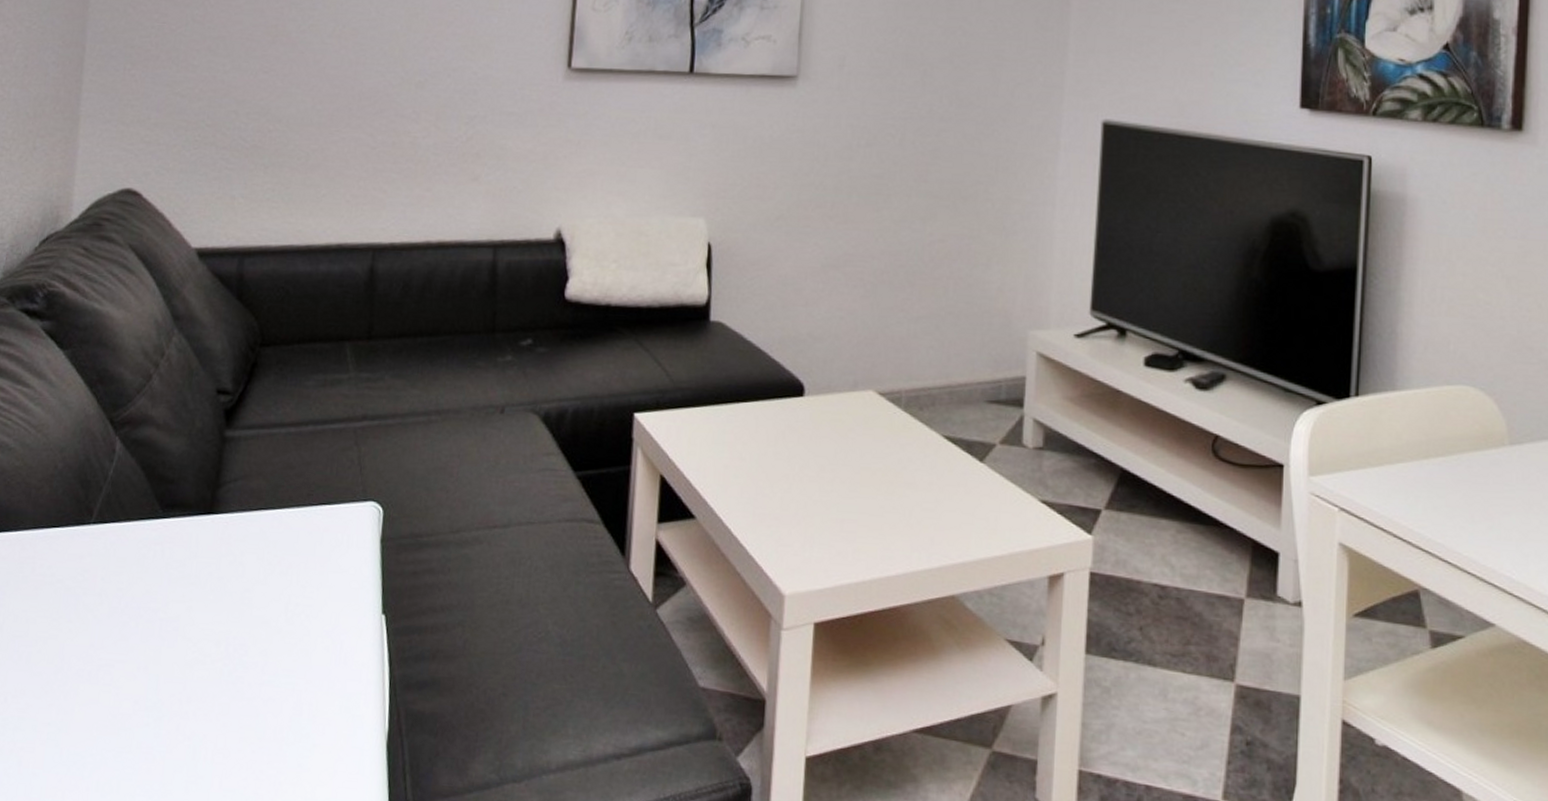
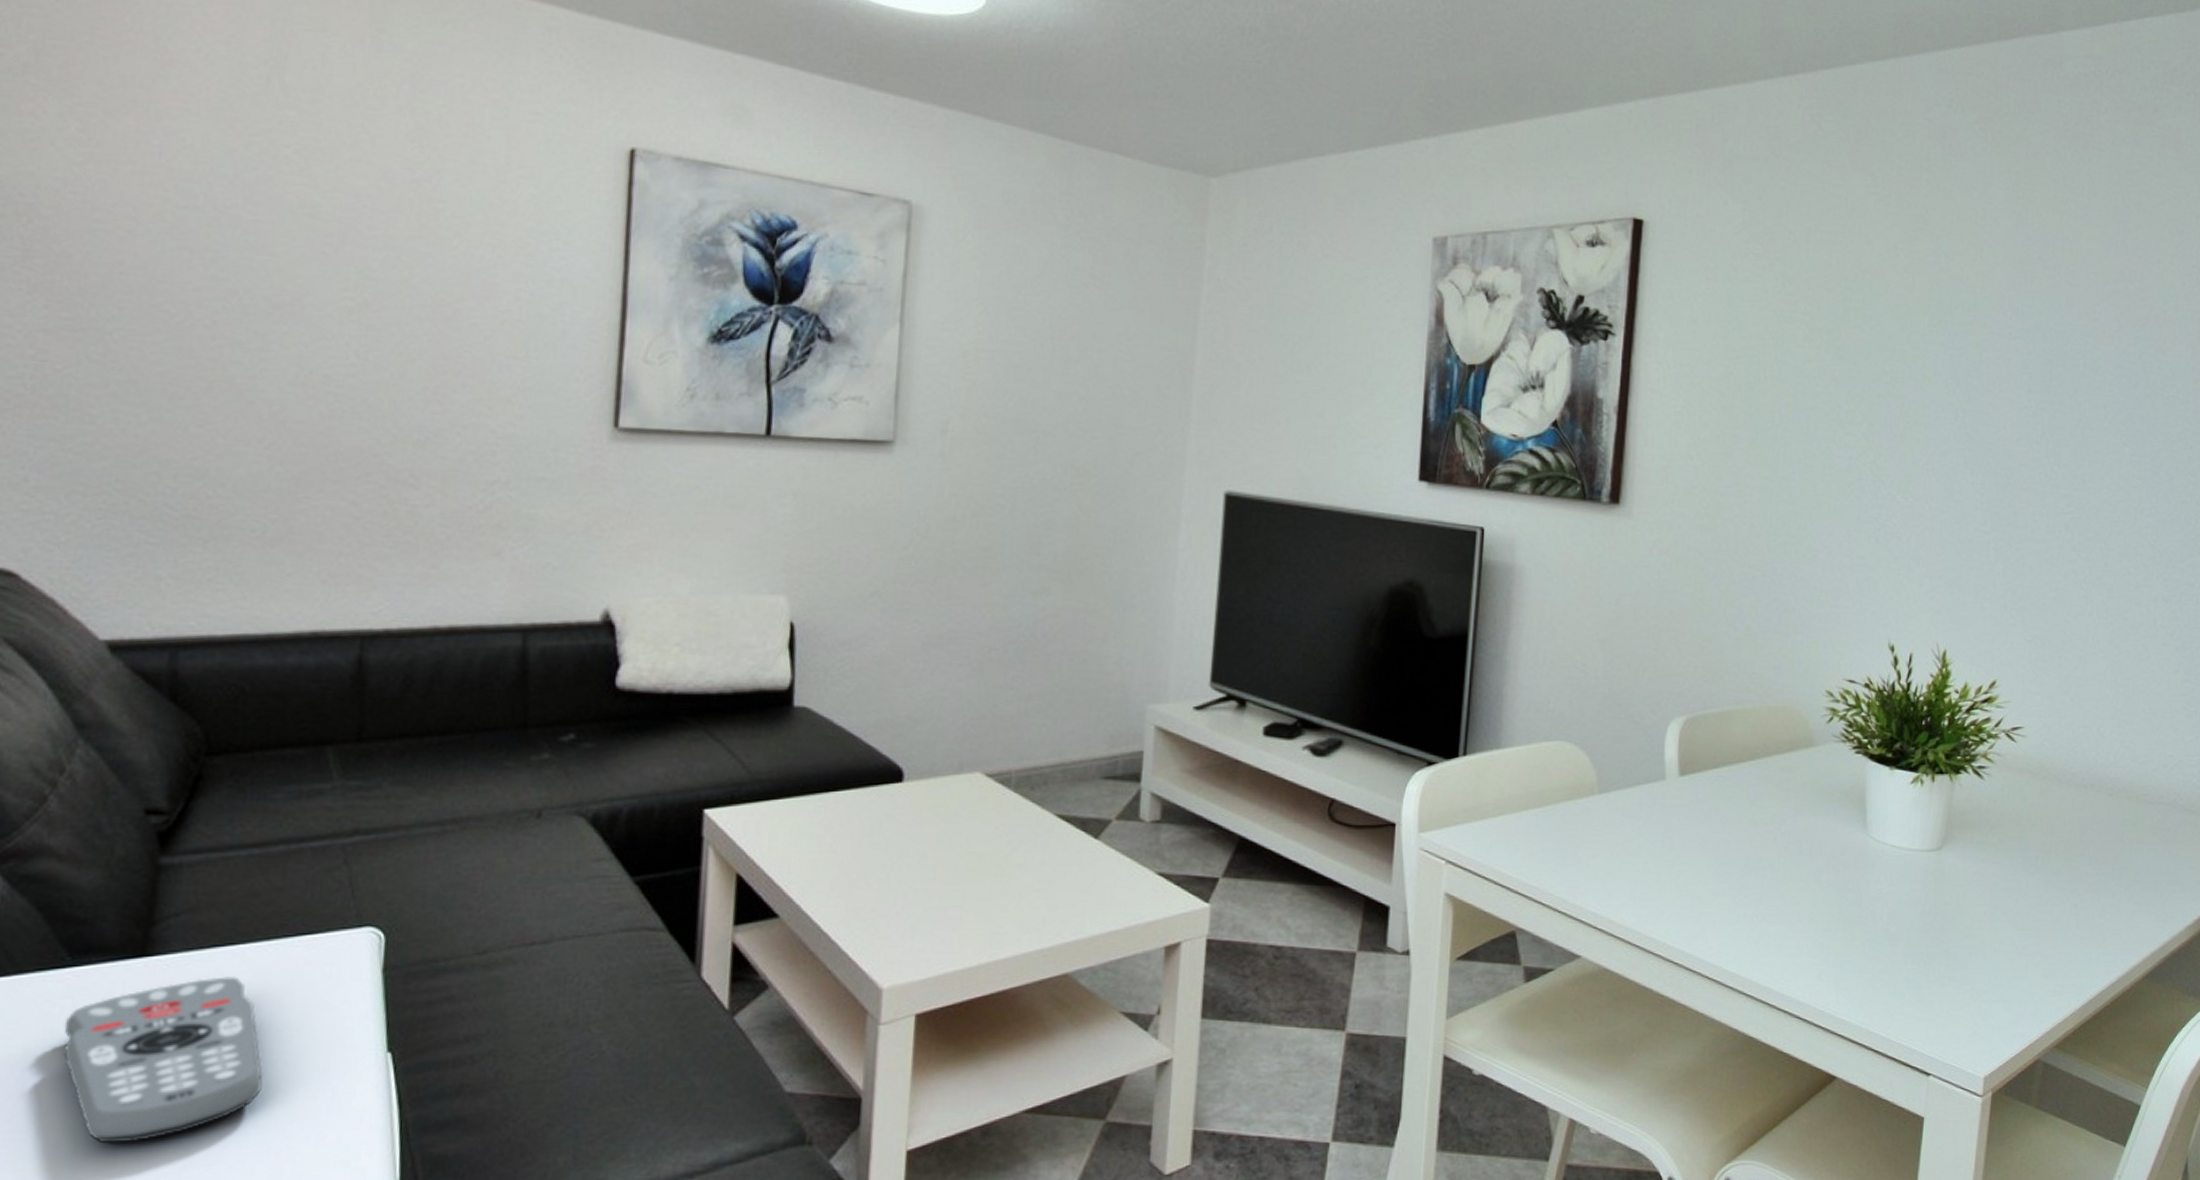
remote control: none [154,536,291,673] -> present [63,976,263,1144]

